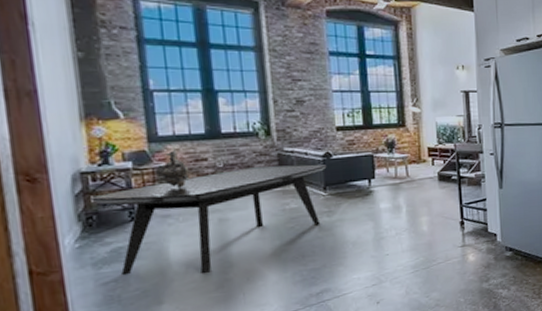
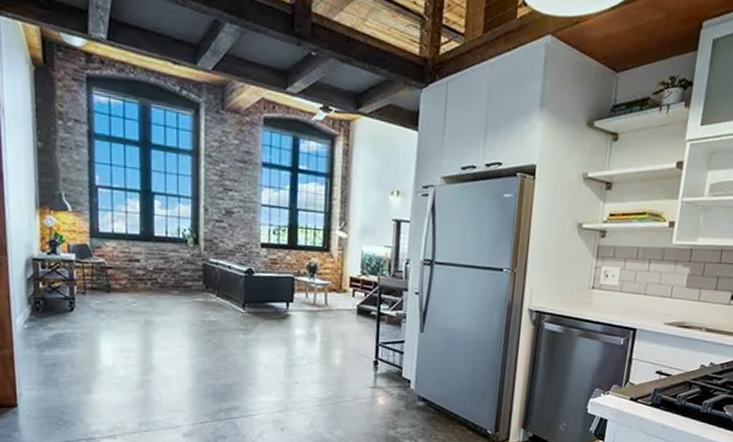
dining table: present [91,164,327,276] -> none [40,274,248,371]
decorative urn: present [156,149,189,189] -> none [95,246,123,286]

